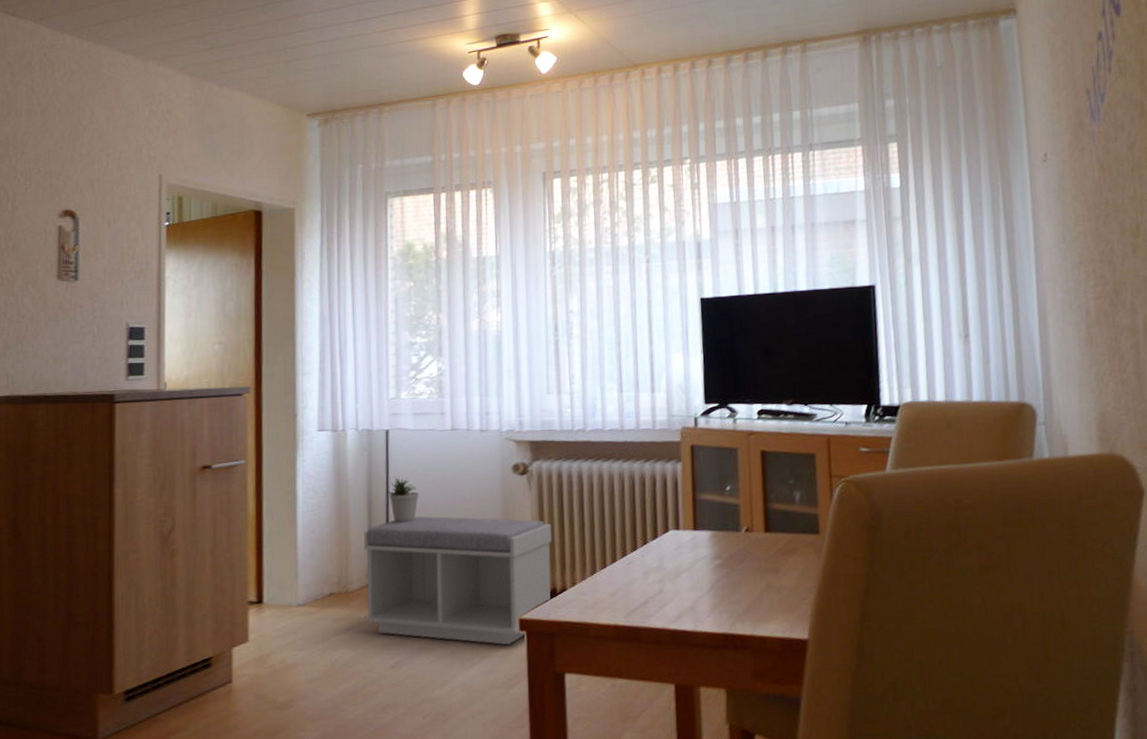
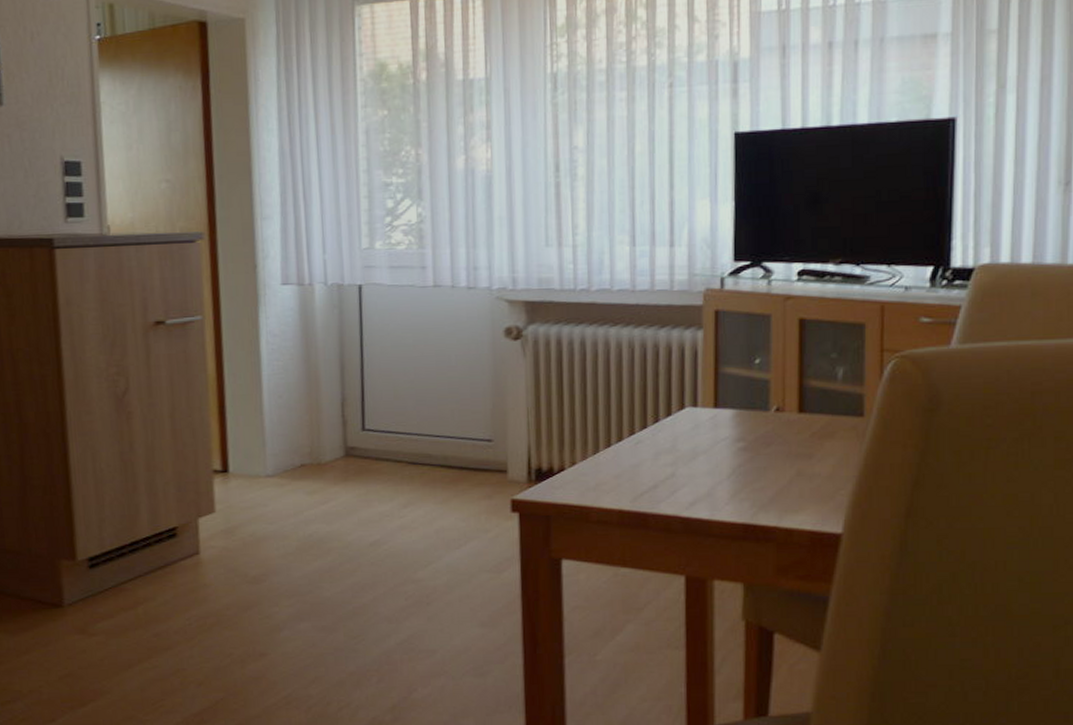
bench: present [363,516,552,646] -> none [336,383,550,527]
potted plant: present [387,476,419,523] -> none [361,338,397,390]

